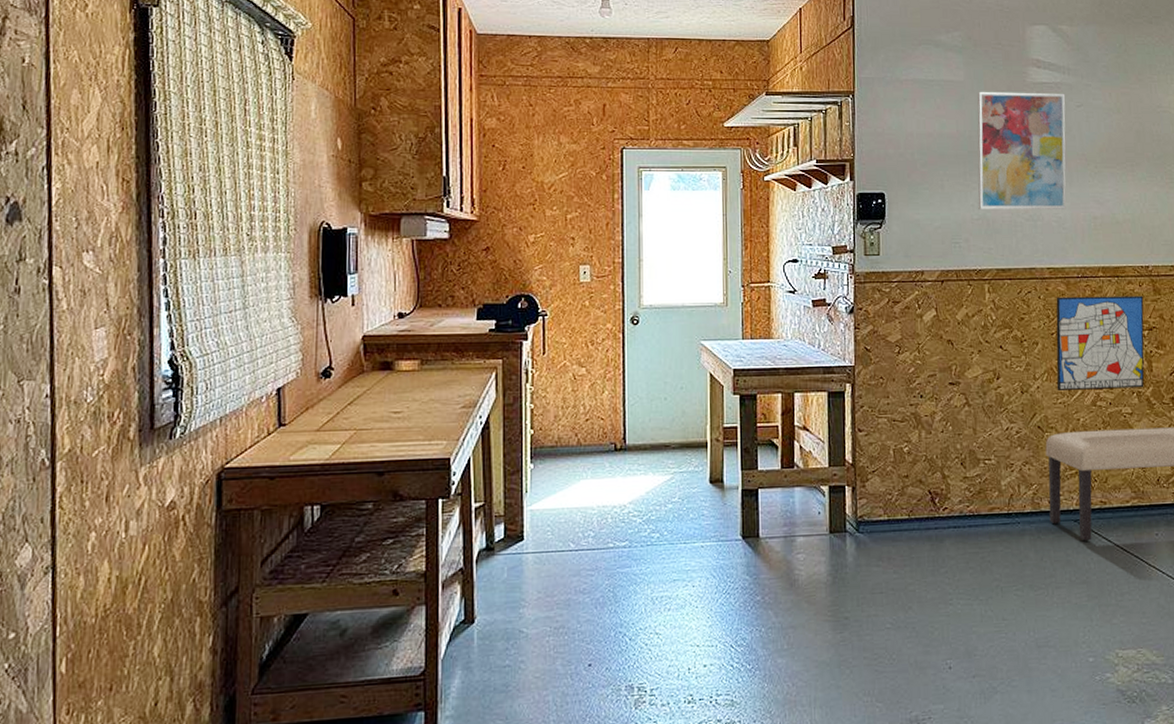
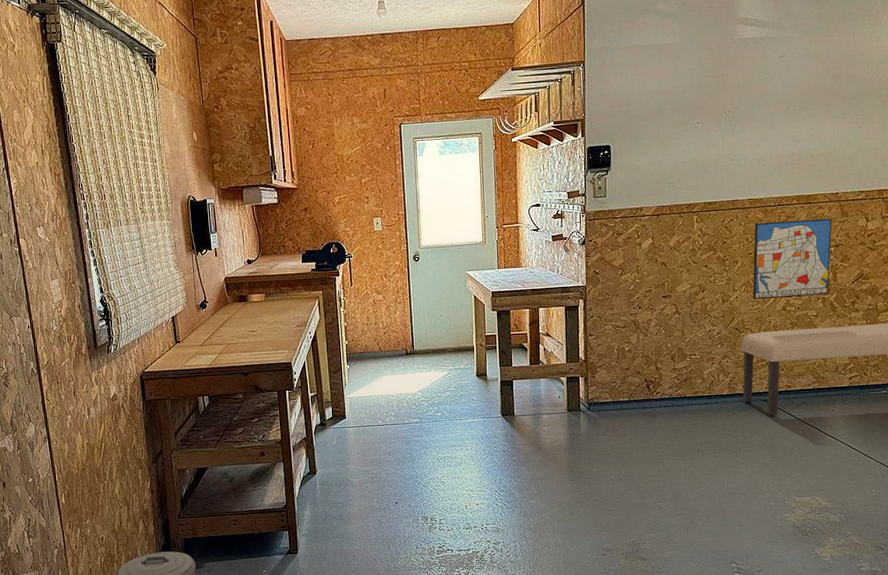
wall art: present [977,91,1067,210] -> none [689,46,770,154]

